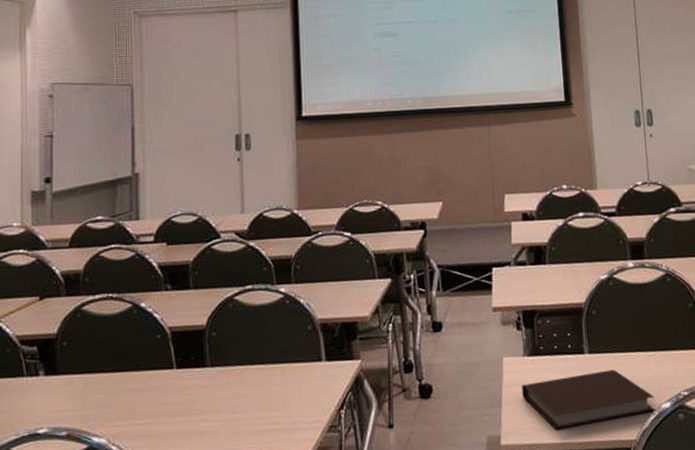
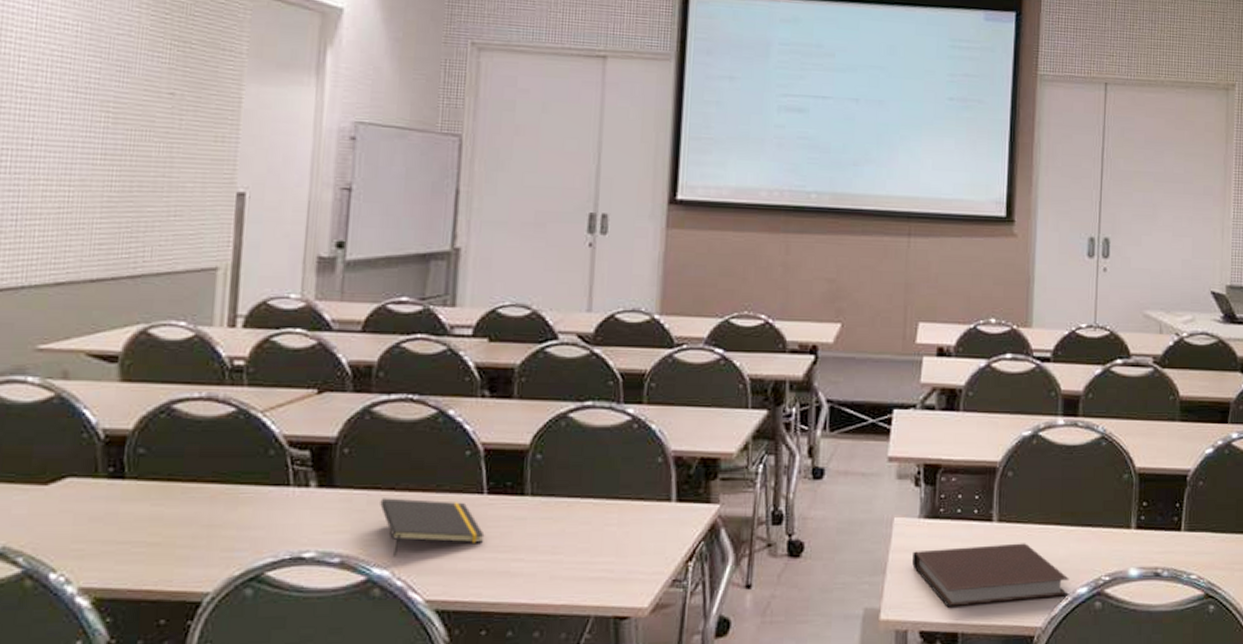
notepad: none [94,377,177,427] -> present [380,498,485,557]

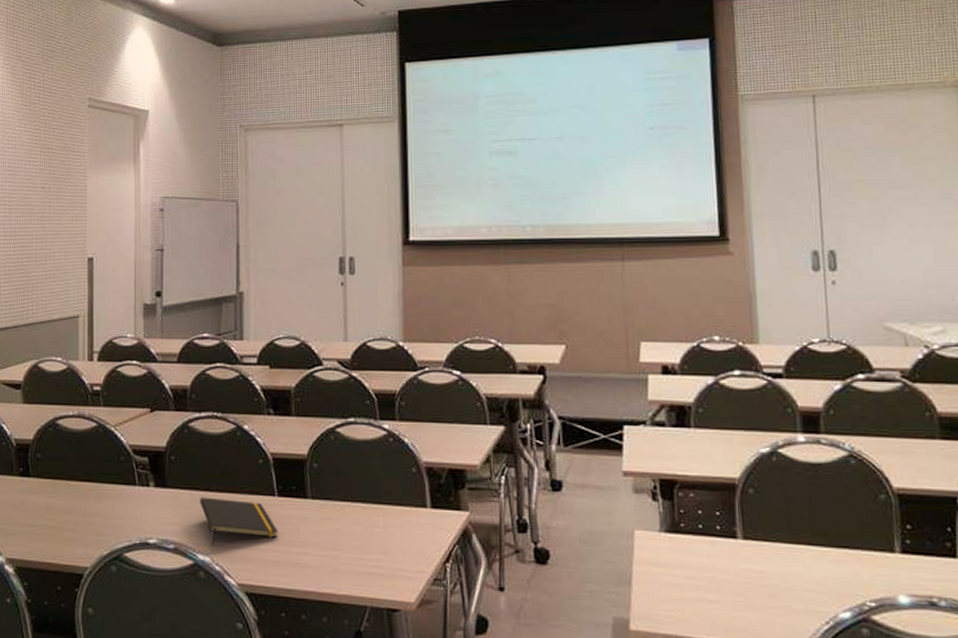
notebook: present [912,543,1069,608] -> none [657,562,830,623]

